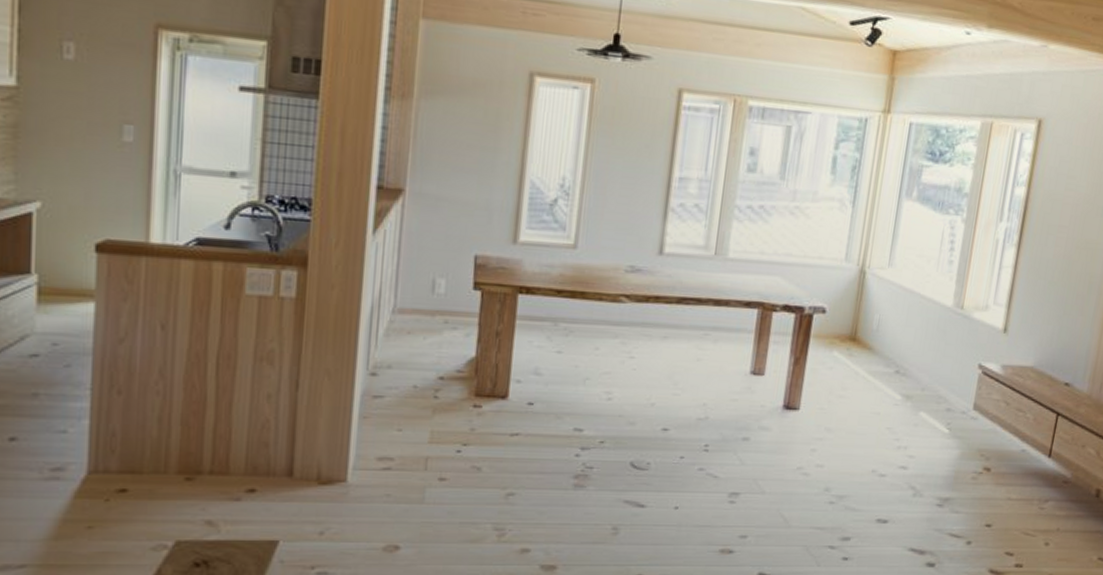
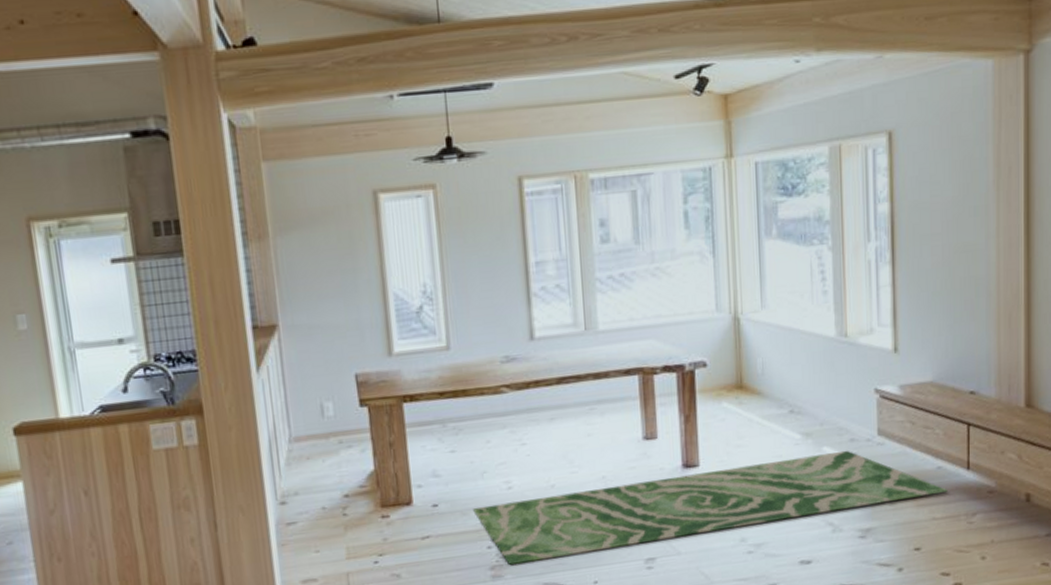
rug: none [568,412,1027,478] -> present [473,450,948,566]

